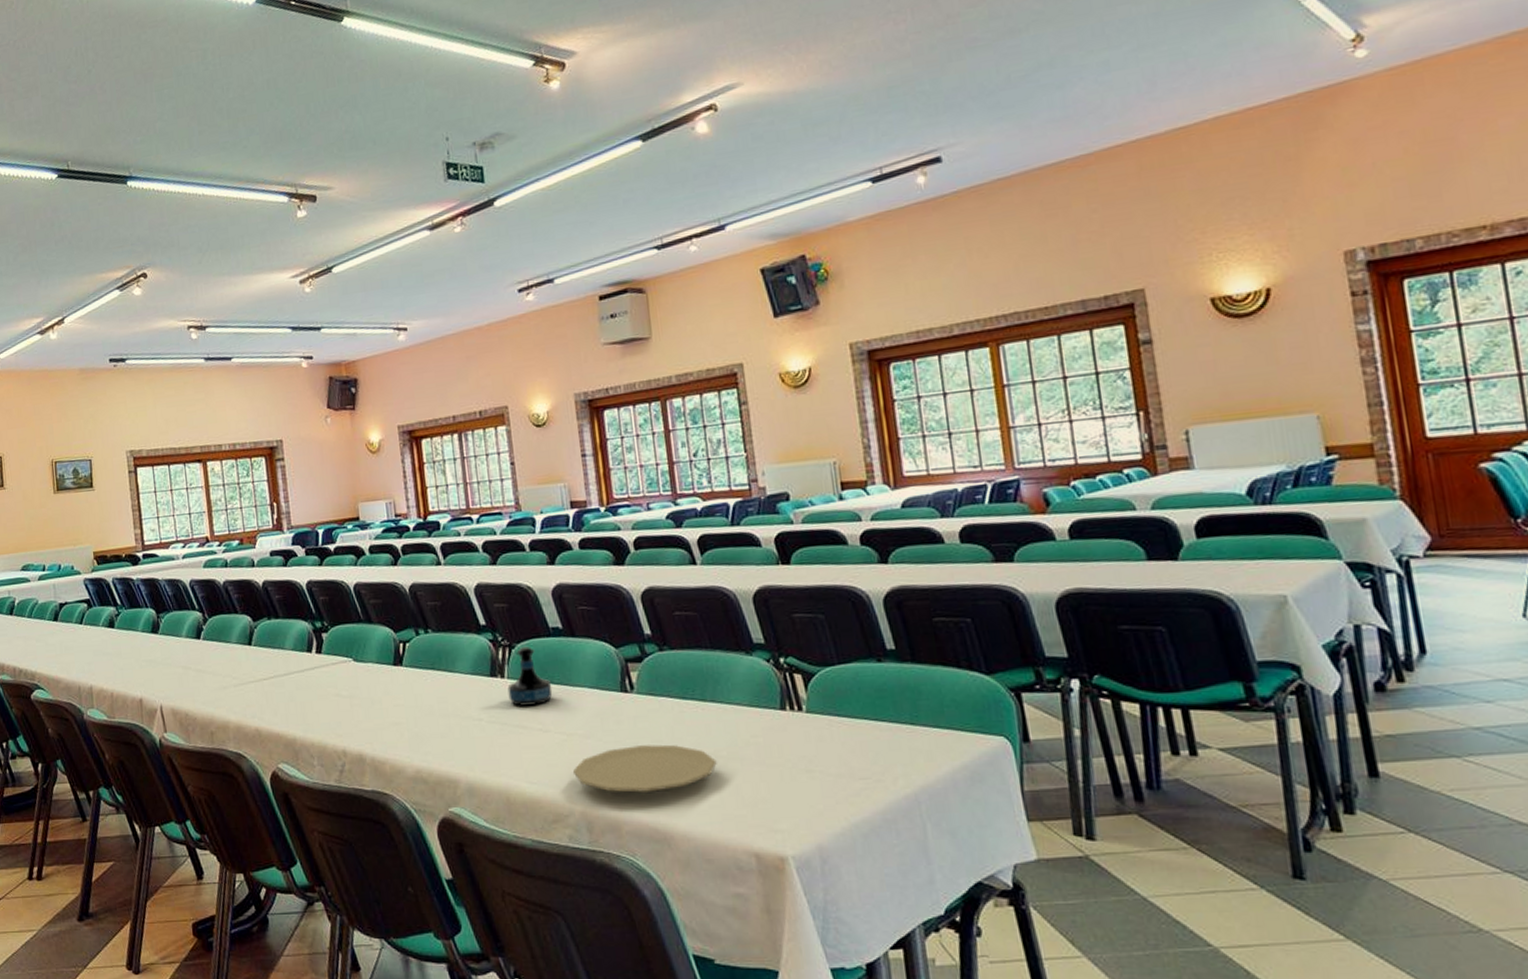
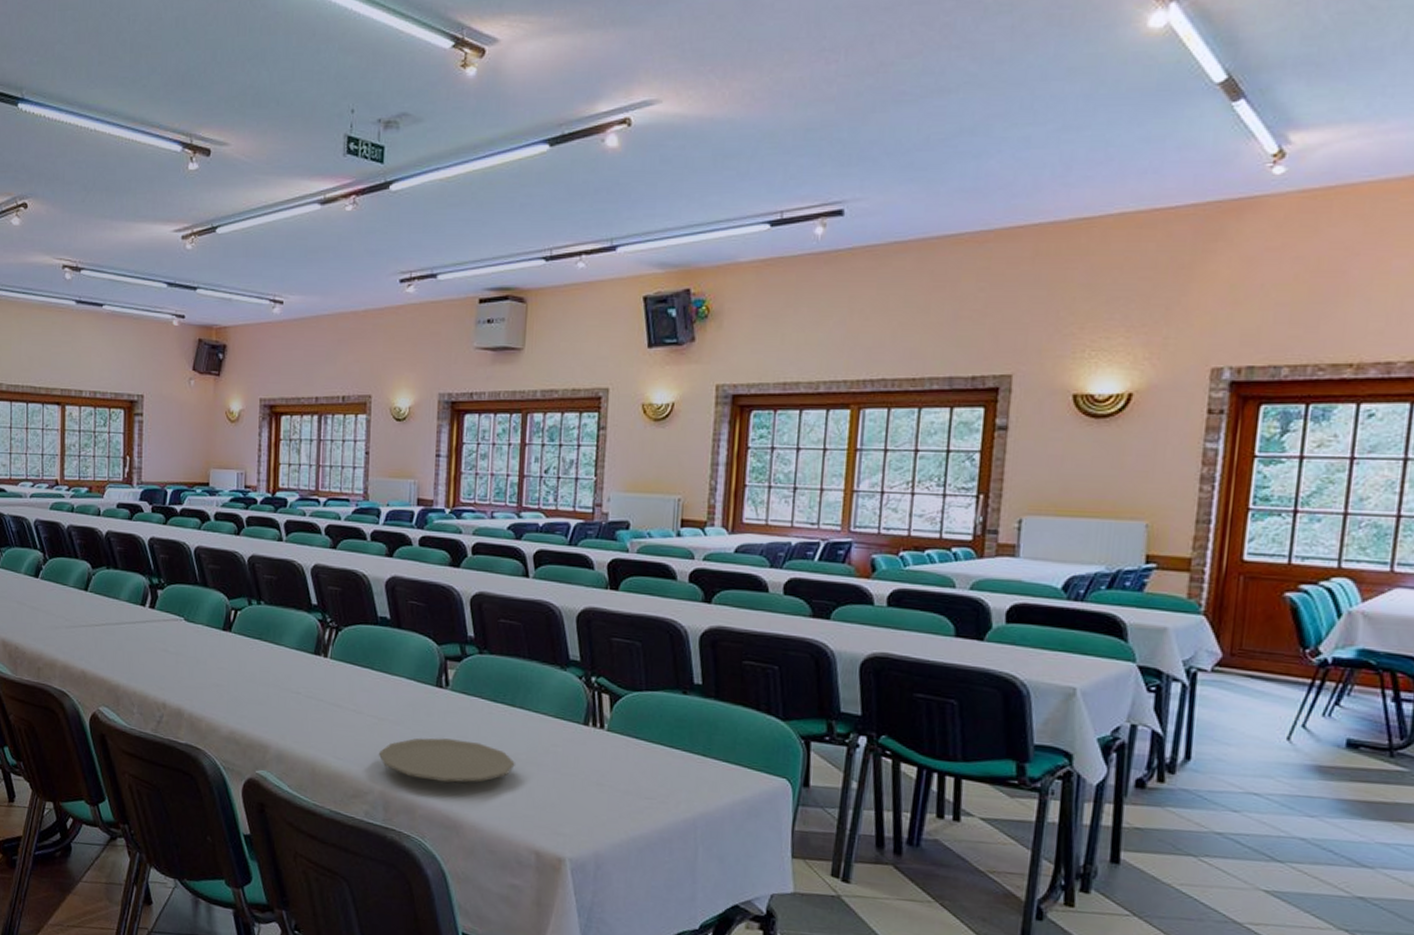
tequila bottle: present [507,647,553,706] -> none [328,631,372,688]

